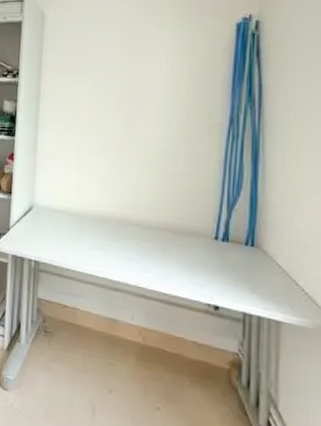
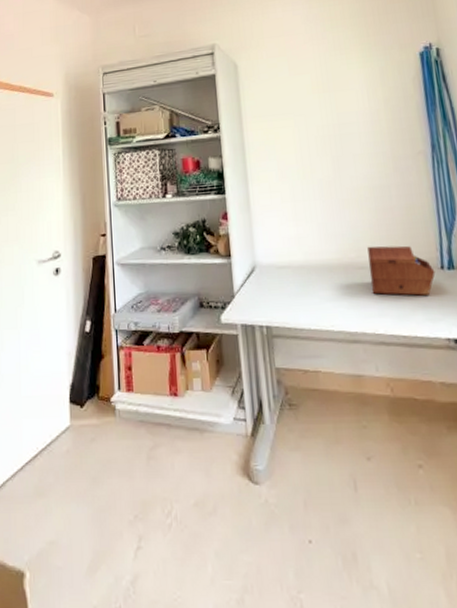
sewing box: none [140,206,208,261] -> present [367,245,436,296]

